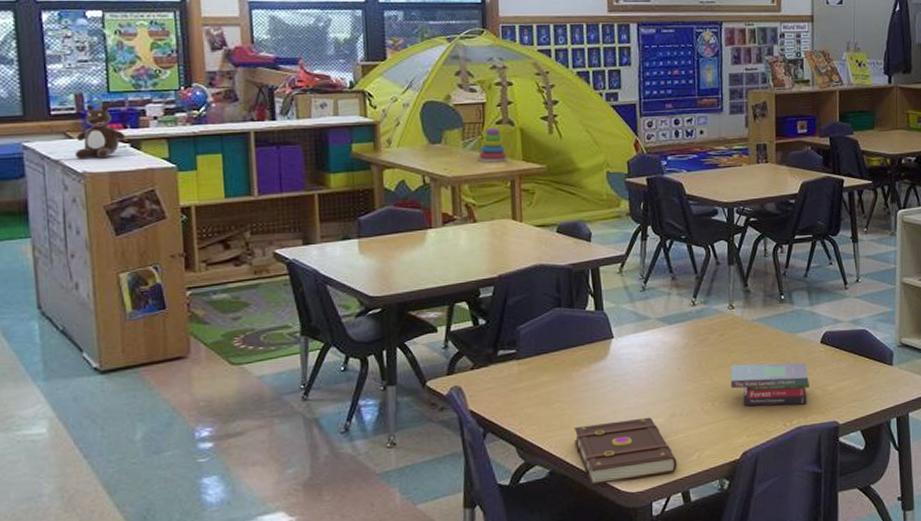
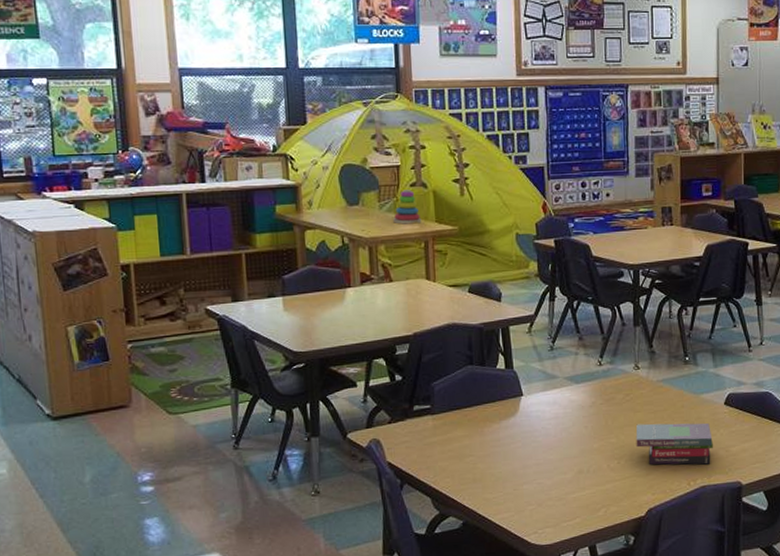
stuffed animal: present [75,104,126,160] -> none [26,167,70,219]
book: present [573,417,677,485] -> none [485,473,584,537]

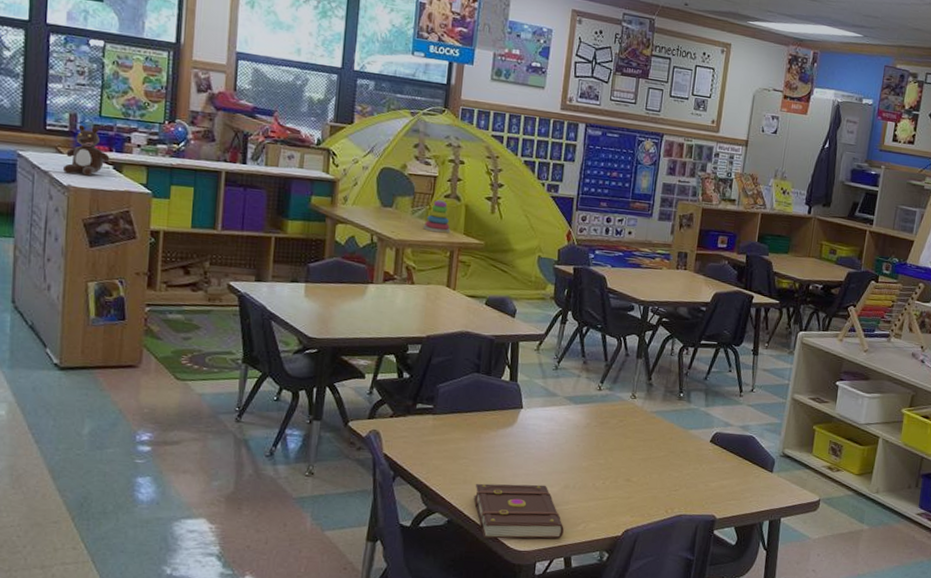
stuffed animal: none [26,167,70,219] -> present [63,125,110,176]
book: none [485,473,584,537] -> present [474,483,564,539]
books: present [635,423,713,465] -> none [622,449,695,495]

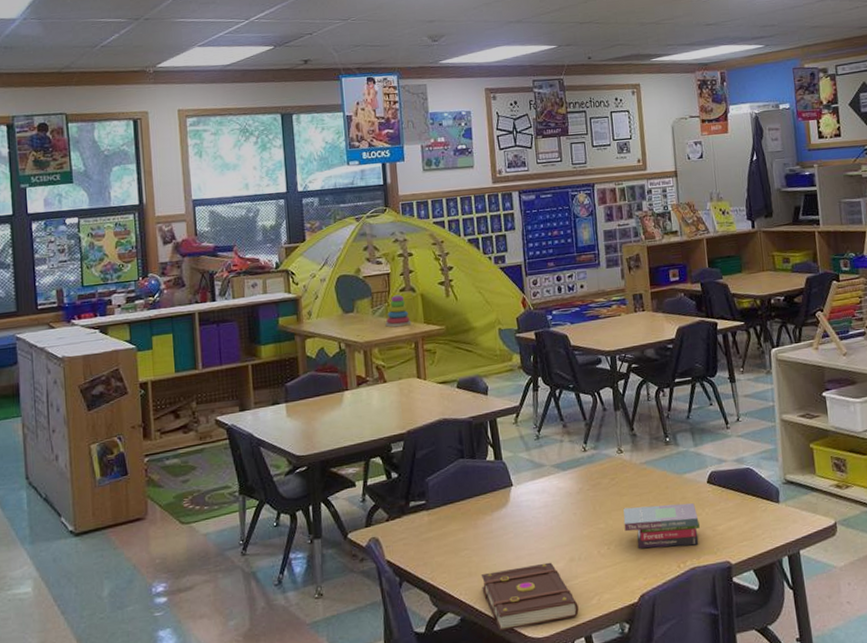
stuffed animal: present [63,125,110,176] -> none [57,297,96,346]
books: none [622,449,695,495] -> present [623,503,700,549]

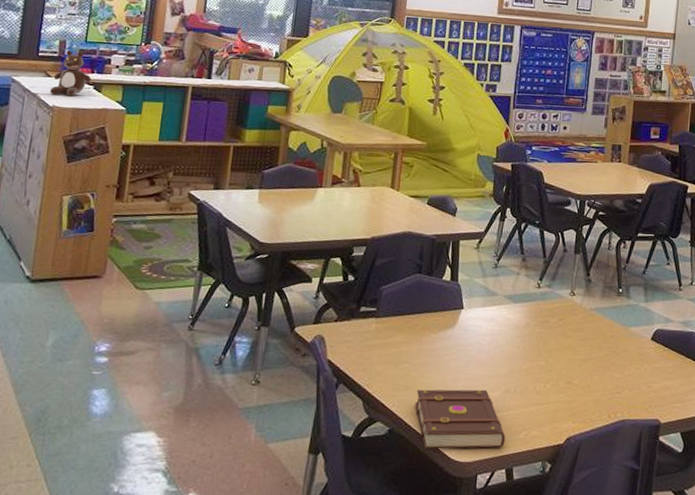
stuffed animal: none [57,297,96,346] -> present [50,50,92,97]
stacking toy: present [385,294,412,328] -> none [369,104,395,136]
books: present [623,503,700,549] -> none [563,349,637,398]

